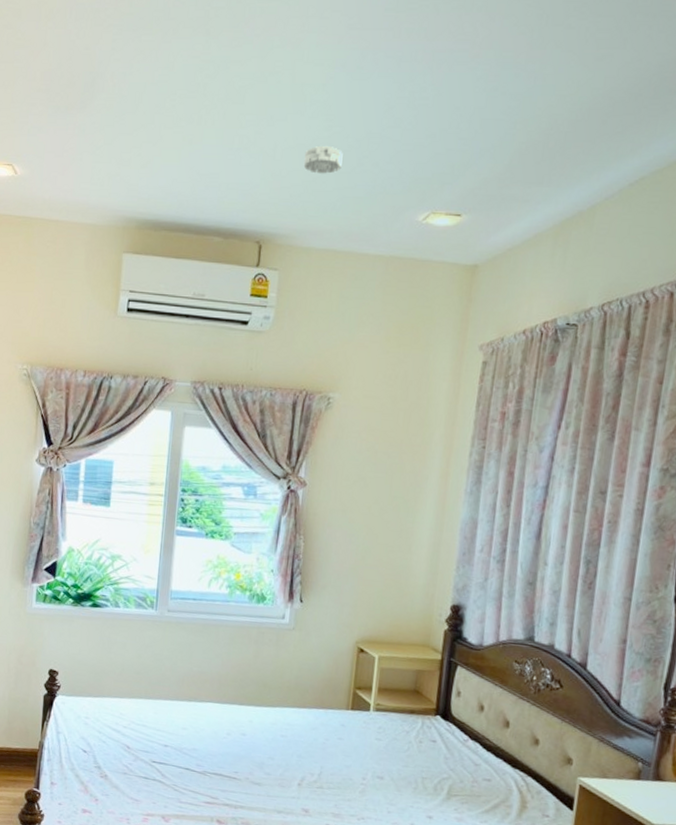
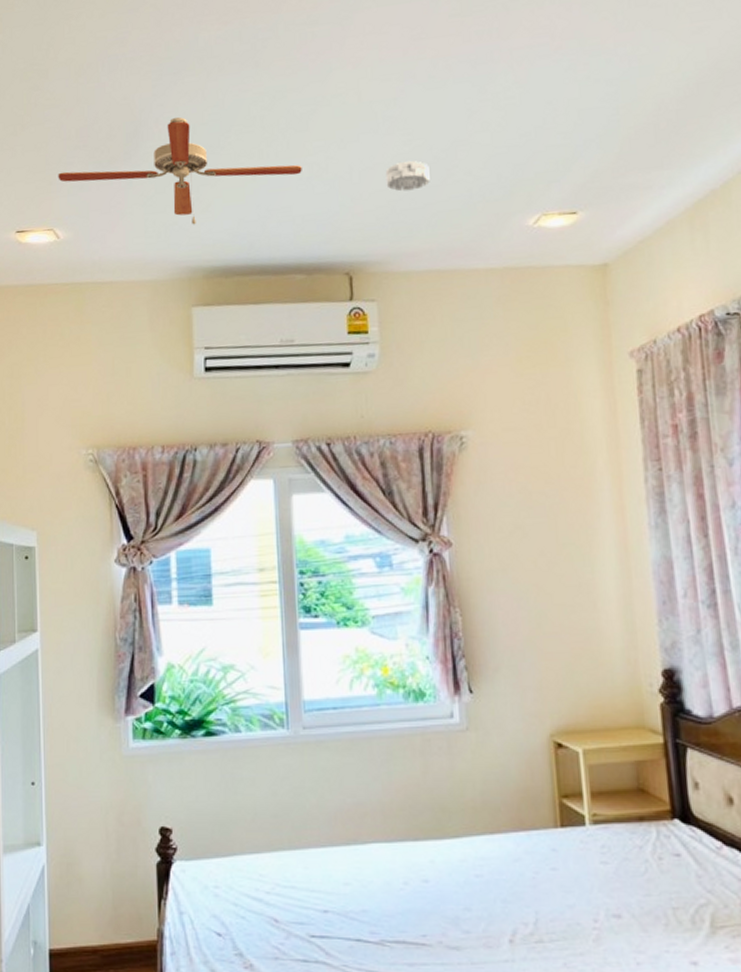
ceiling fan: none [20,74,234,179] -> present [58,117,302,225]

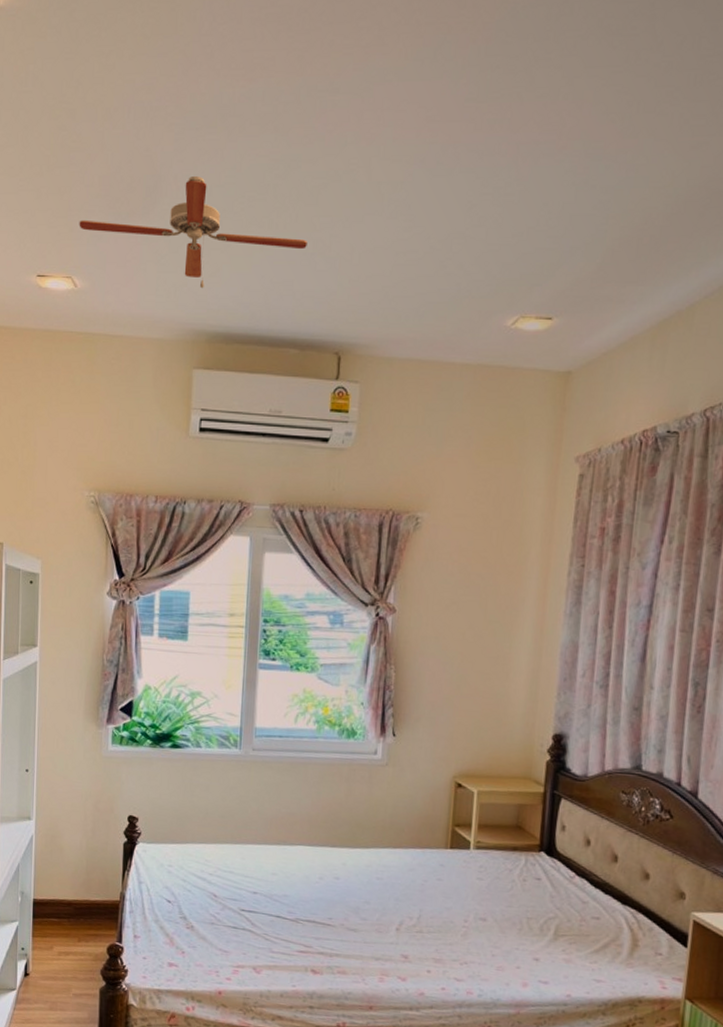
smoke detector: present [385,160,430,192] -> none [383,247,425,278]

